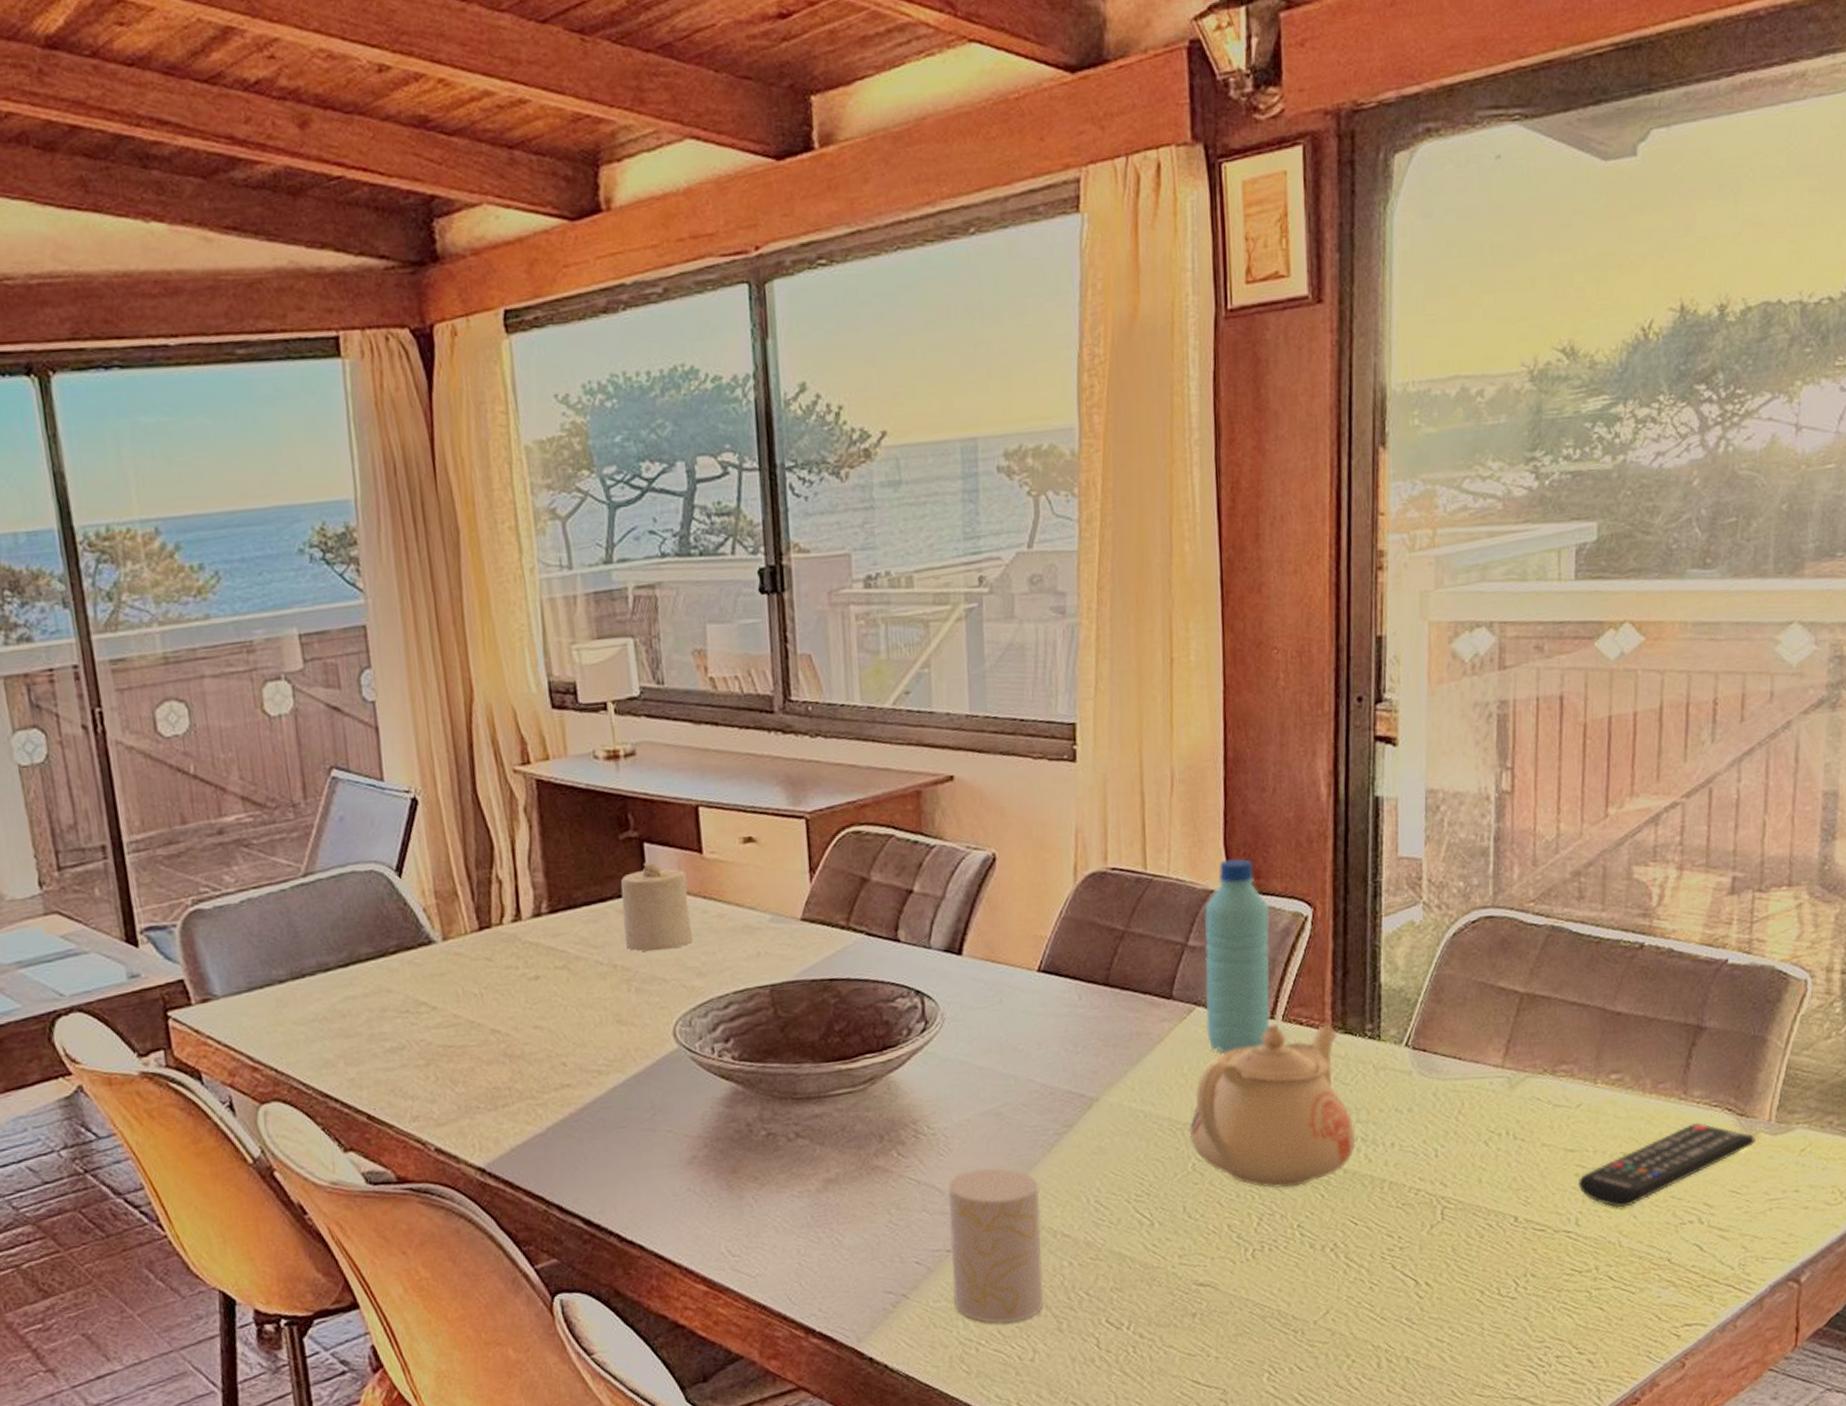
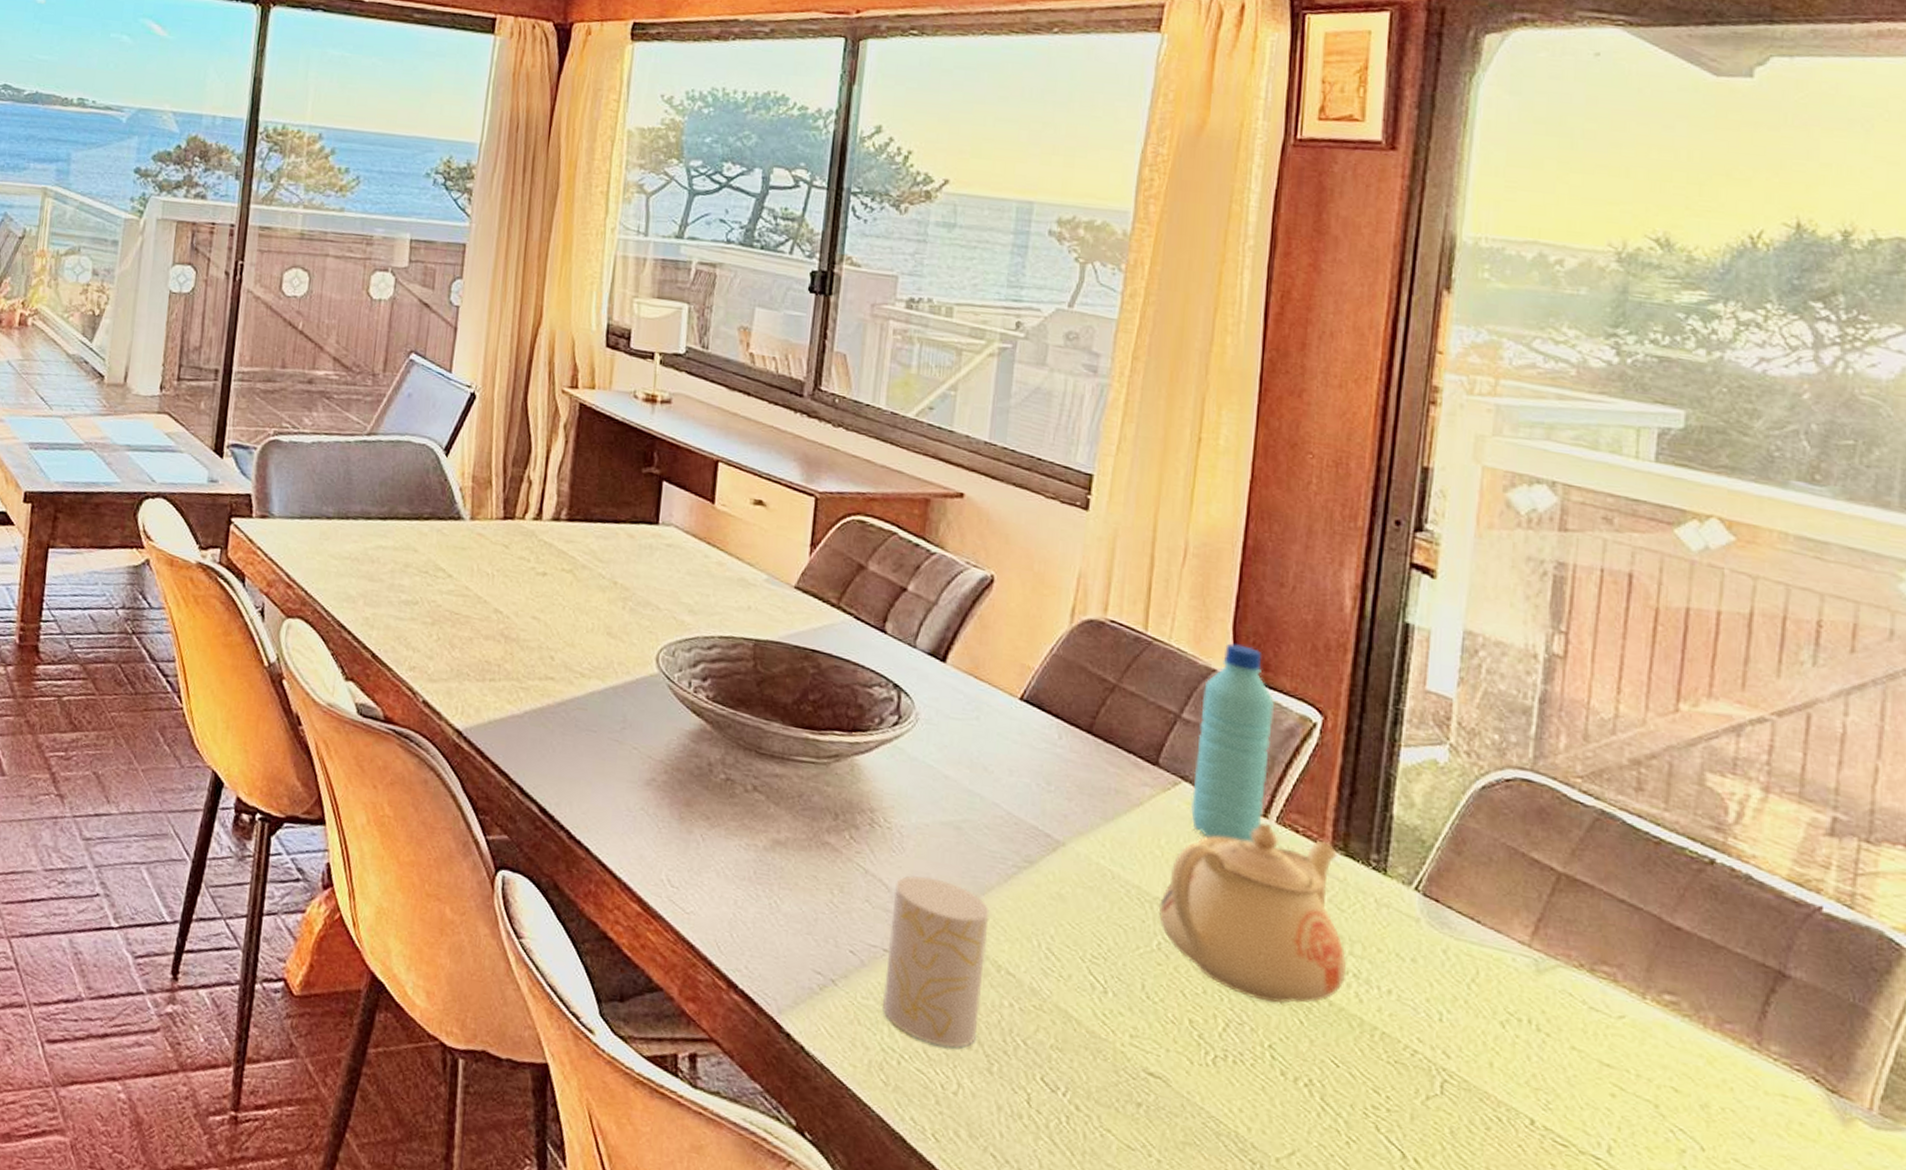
candle: present [620,861,693,952] -> none [628,497,695,582]
remote control: present [1578,1123,1755,1208] -> none [1613,1081,1850,1154]

